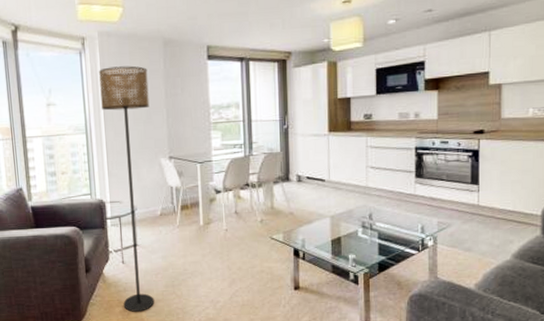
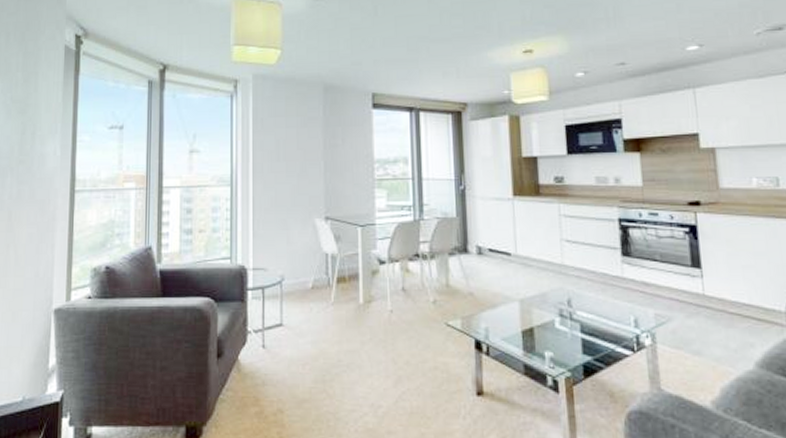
floor lamp: present [99,65,155,312] -> none [251,112,305,414]

